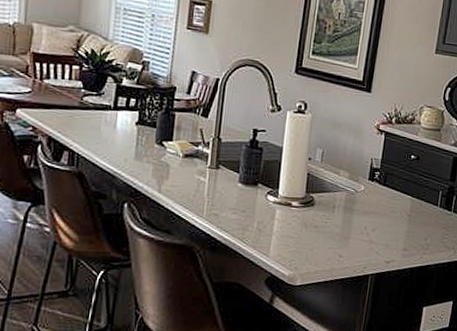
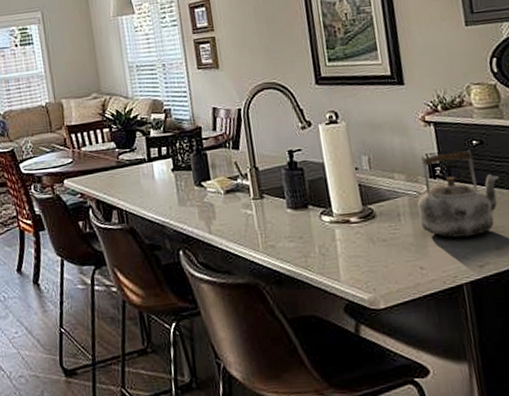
kettle: none [349,159,423,237] -> present [417,149,499,238]

